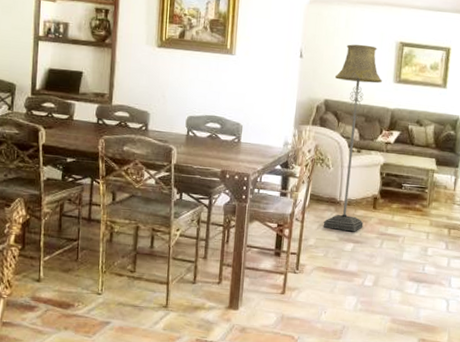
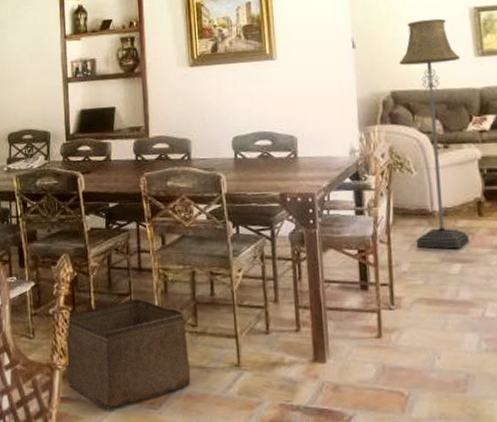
storage bin: none [10,244,125,334] -> present [65,299,191,409]

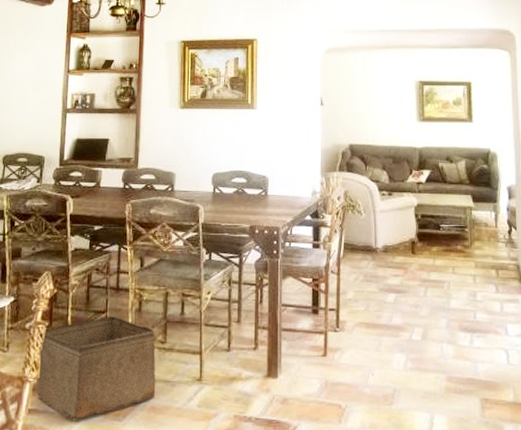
floor lamp: present [398,18,470,249] -> none [357,87,406,281]

